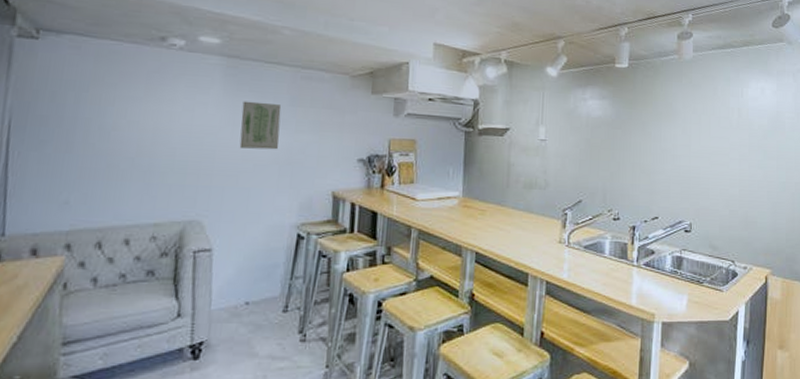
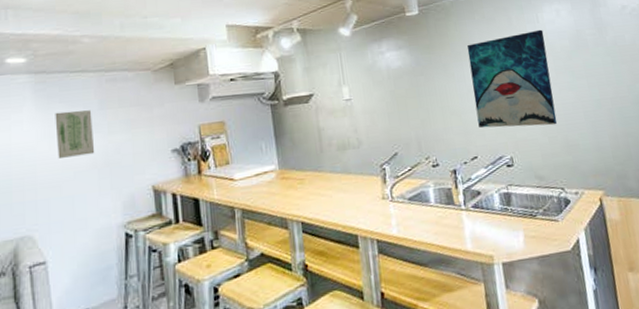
wall art: none [665,104,745,200] -> present [467,29,557,128]

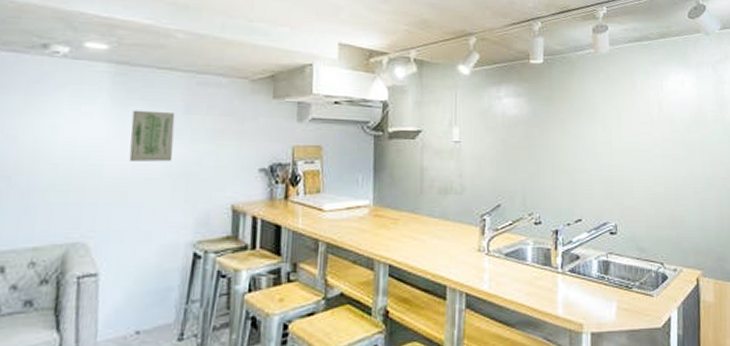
wall art: present [467,29,557,128] -> none [587,98,666,198]

